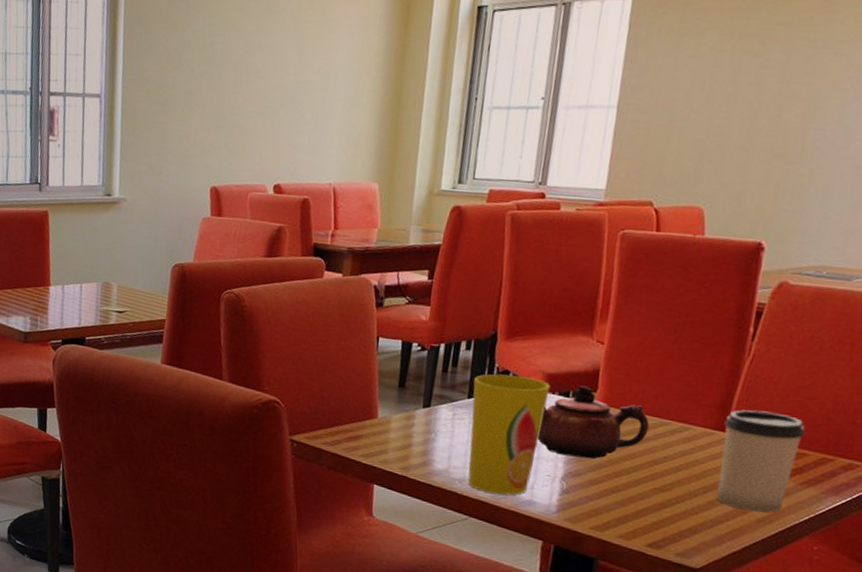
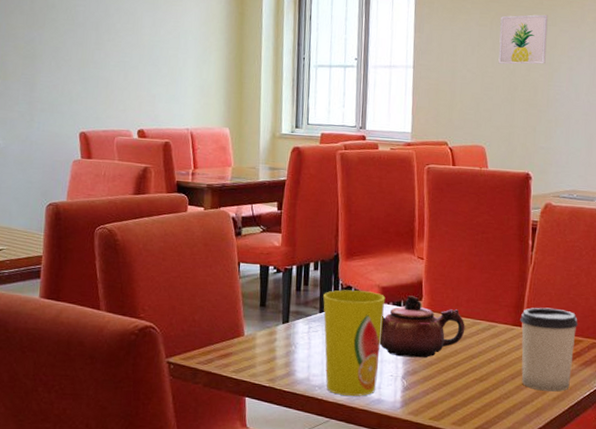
wall art: none [736,33,819,102] -> present [498,14,548,65]

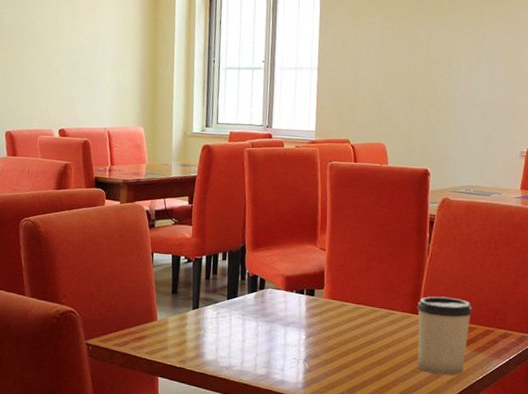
cup: present [323,290,386,396] -> none [230,278,289,377]
teapot: present [379,295,465,358] -> none [283,284,365,343]
wall art: present [498,14,548,65] -> none [399,17,449,66]

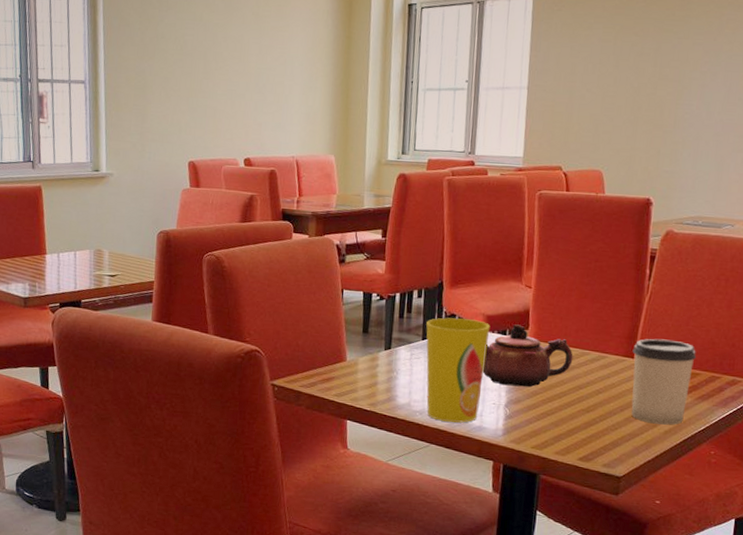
cup: none [230,278,289,377] -> present [426,317,490,423]
teapot: none [283,284,365,343] -> present [482,324,573,387]

